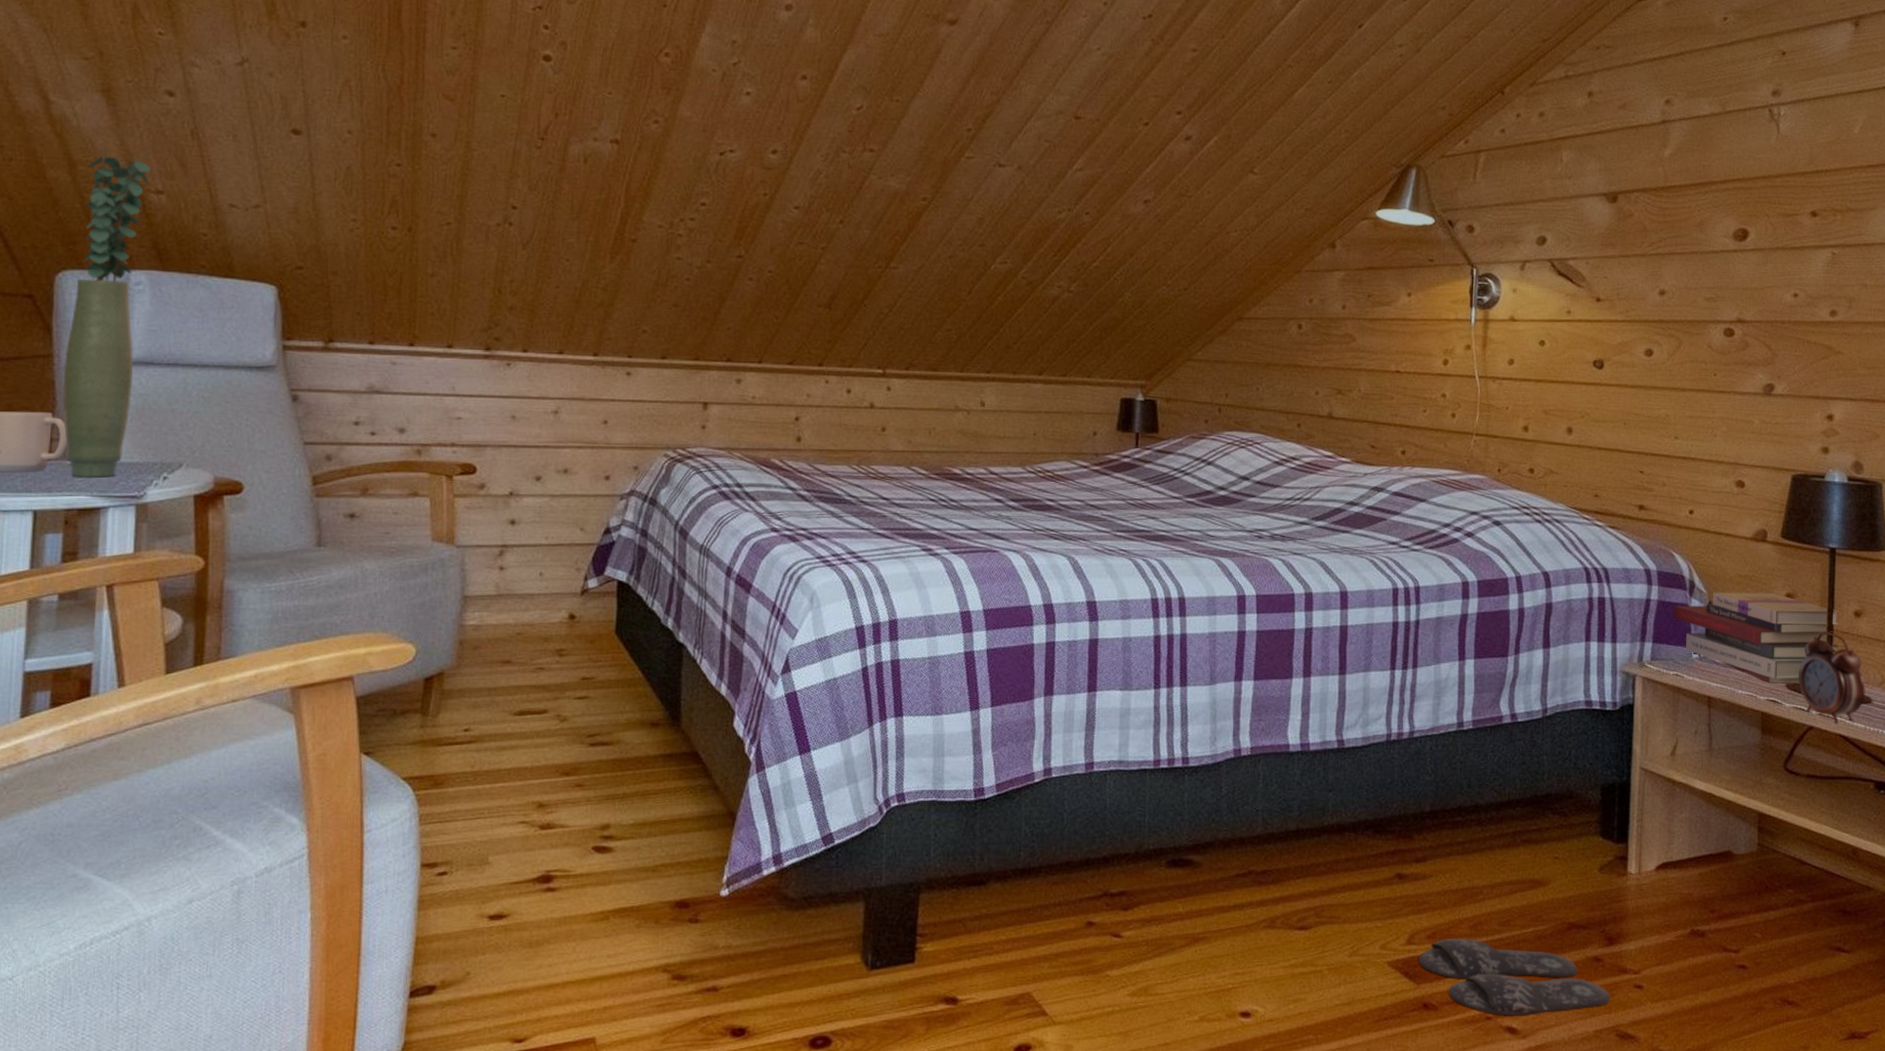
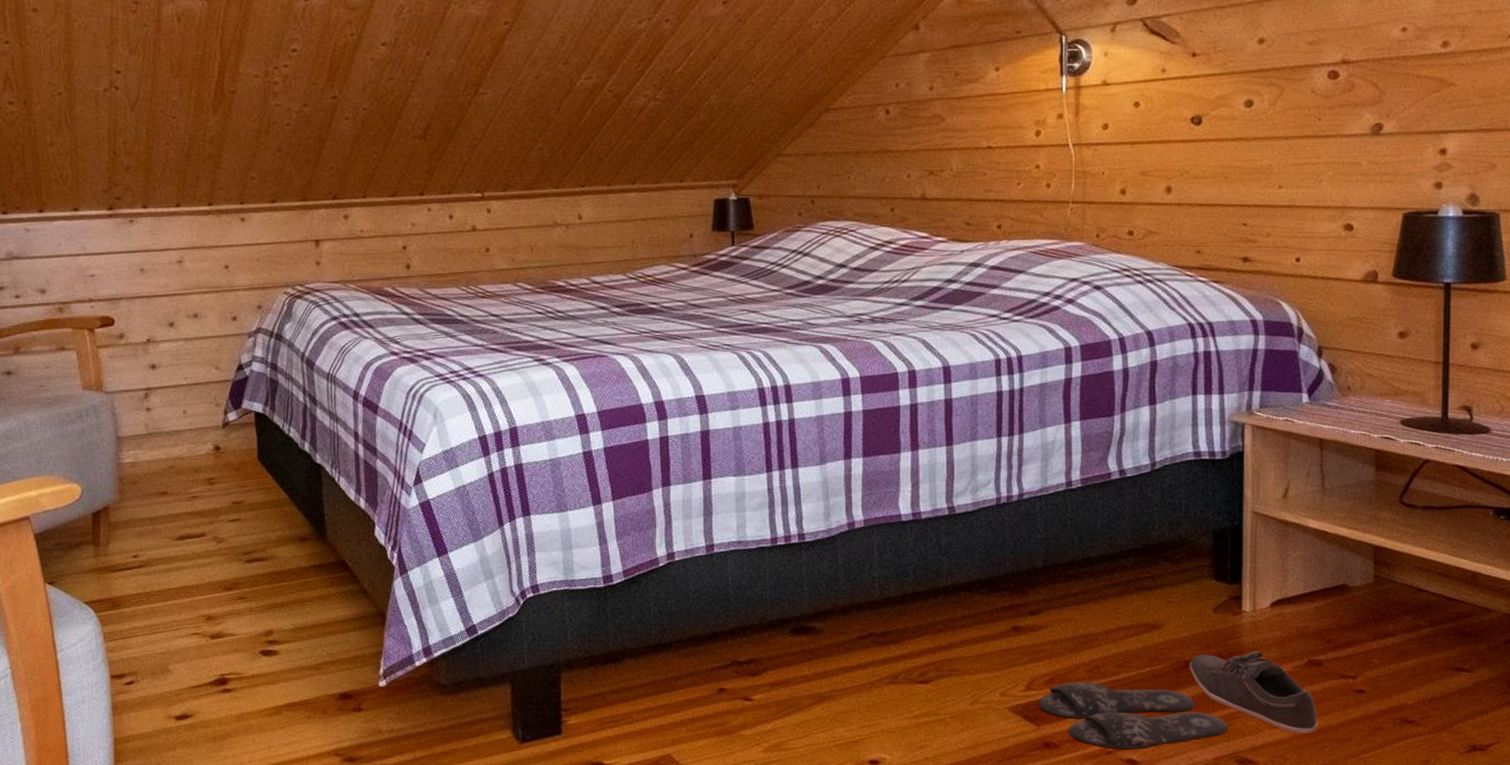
shoe: none [1573,916,1700,1010] -> present [1189,650,1318,734]
books: present [1673,592,1839,684] -> none [1281,332,1455,421]
alarm clock: present [1798,632,1865,724] -> none [1412,366,1484,455]

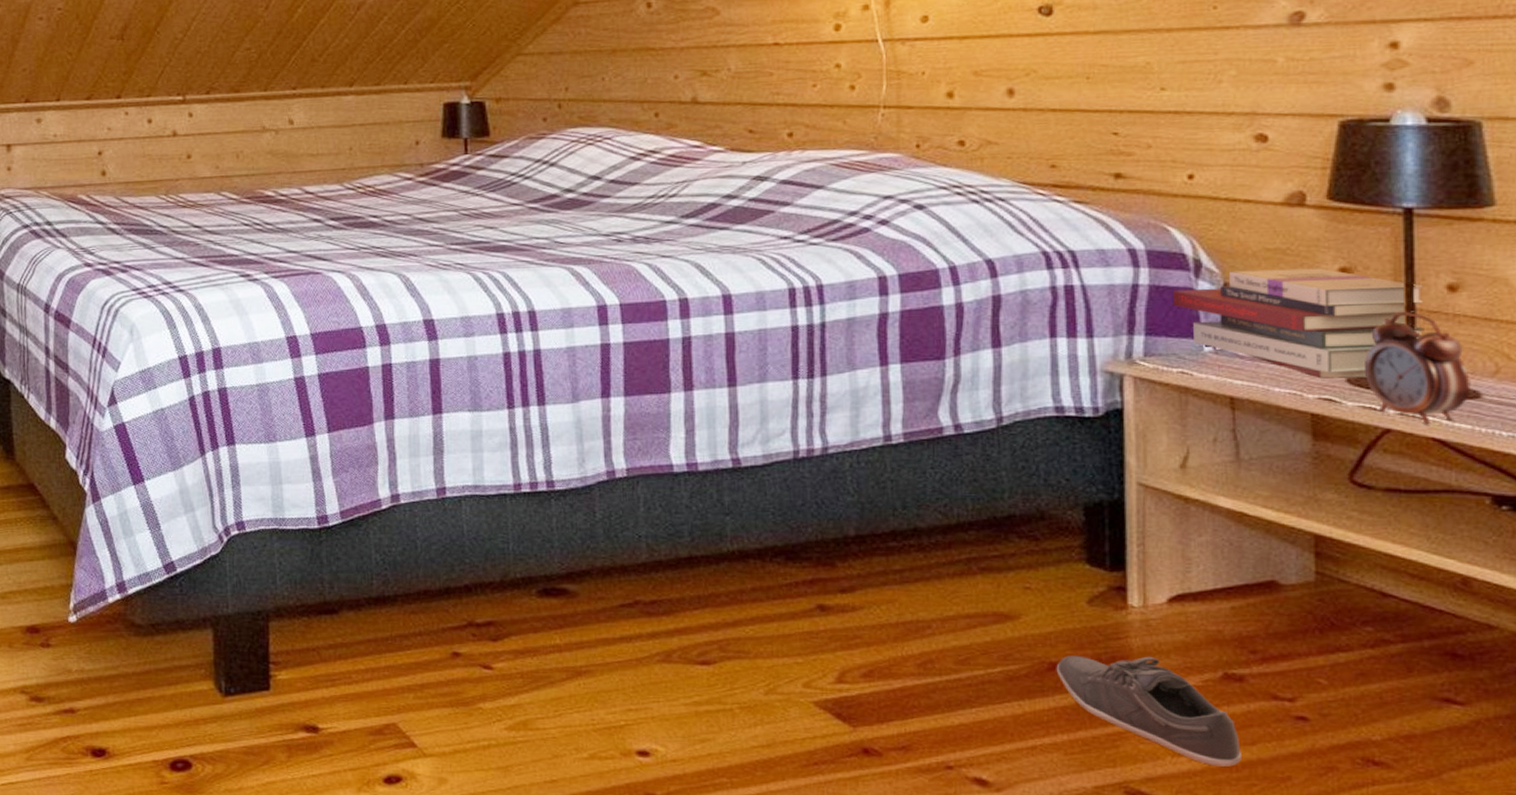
slippers: present [1039,681,1228,750] -> none [854,678,1113,766]
books: none [1281,332,1455,421] -> present [1172,268,1425,379]
alarm clock: none [1412,366,1484,455] -> present [1363,312,1471,425]

